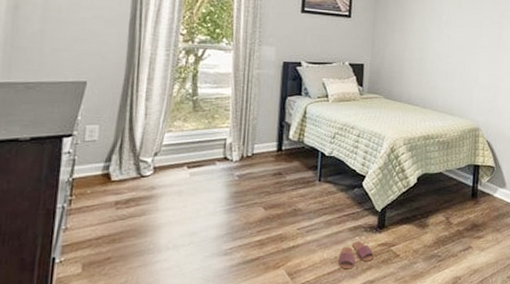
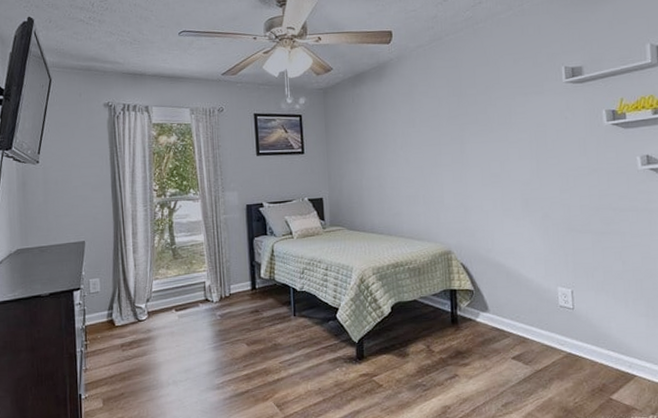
slippers: present [338,241,374,270] -> none [322,372,357,400]

